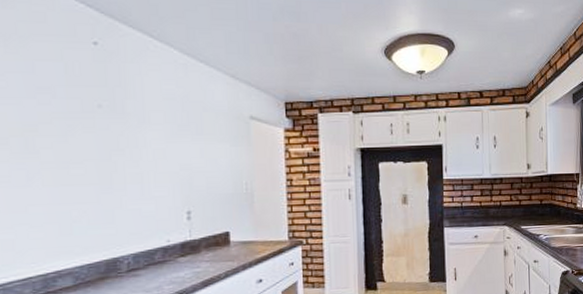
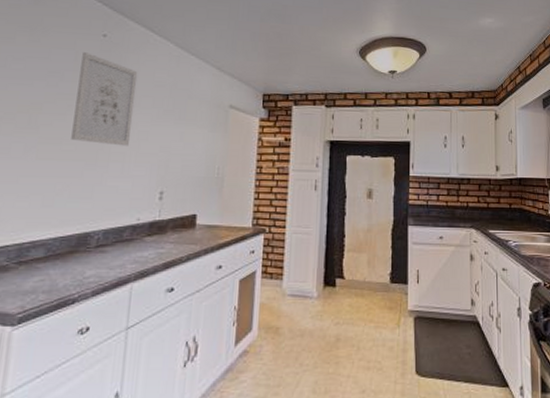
wall art: none [73,64,146,166] -> present [71,52,138,146]

